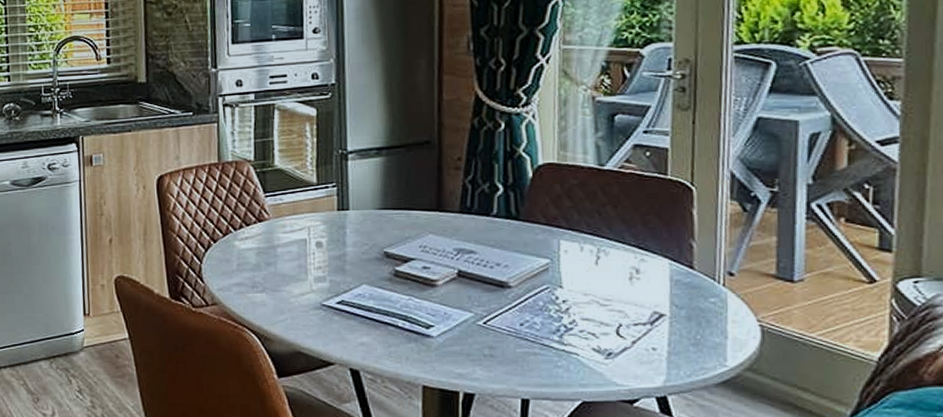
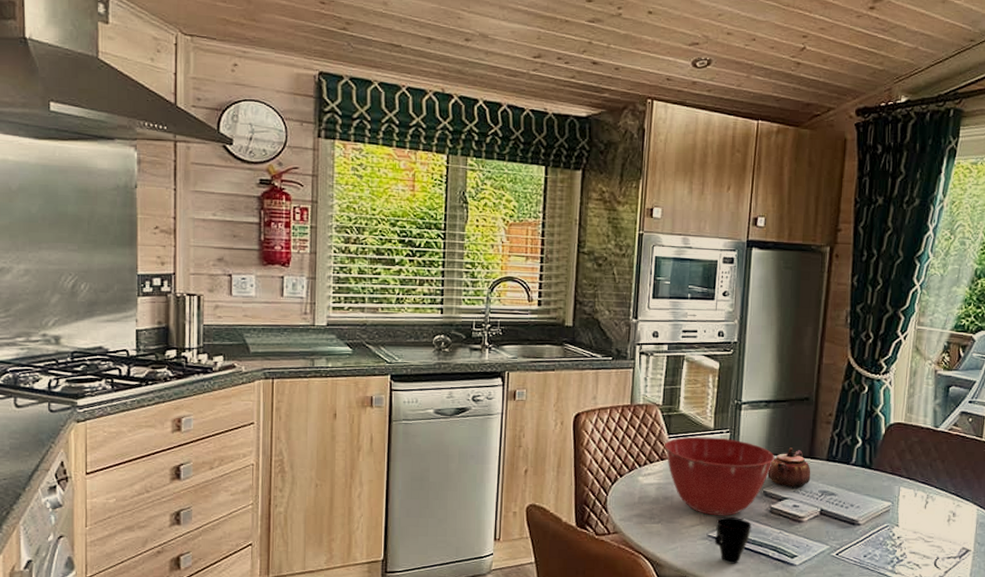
mixing bowl: none [260,193,395,282] -> present [664,436,775,516]
cup: none [329,282,374,337] -> present [714,516,751,564]
teapot: none [387,200,442,248] -> present [767,447,811,489]

